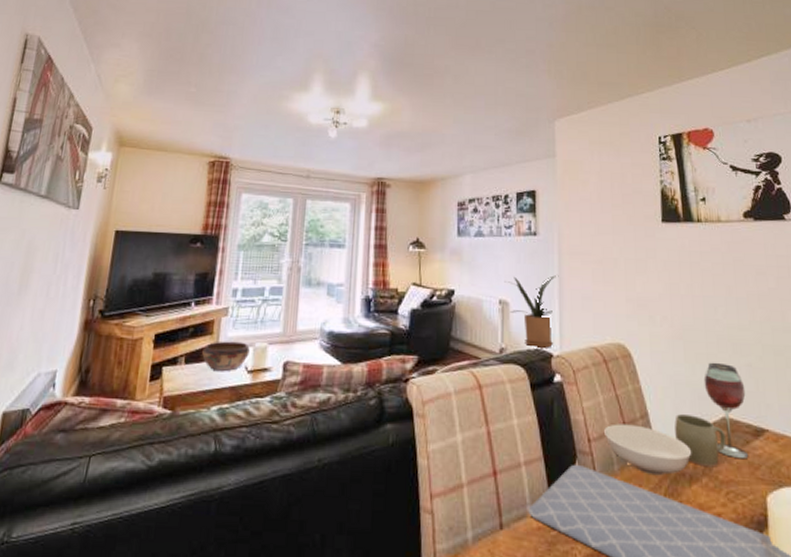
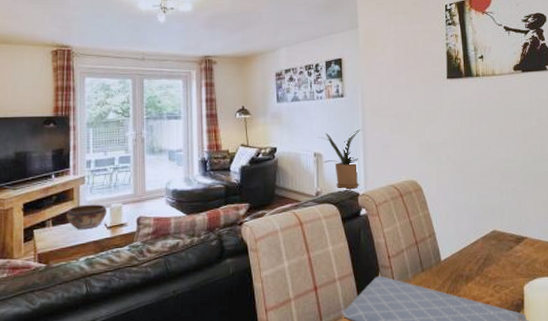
bowl: present [604,424,691,476] -> none [401,242,468,279]
mug: present [674,414,727,467] -> none [455,231,495,269]
wineglass: present [703,362,749,458] -> none [478,189,512,260]

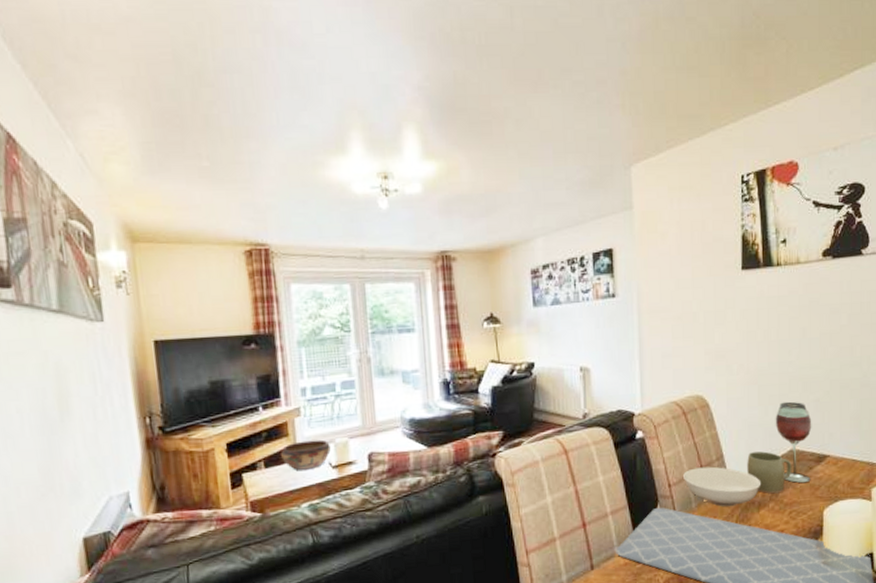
house plant: present [319,129,363,189] -> none [585,336,639,409]
bowl: none [401,242,468,279] -> present [683,466,760,507]
mug: none [455,231,495,269] -> present [747,451,792,494]
wineglass: none [478,189,512,260] -> present [775,401,812,483]

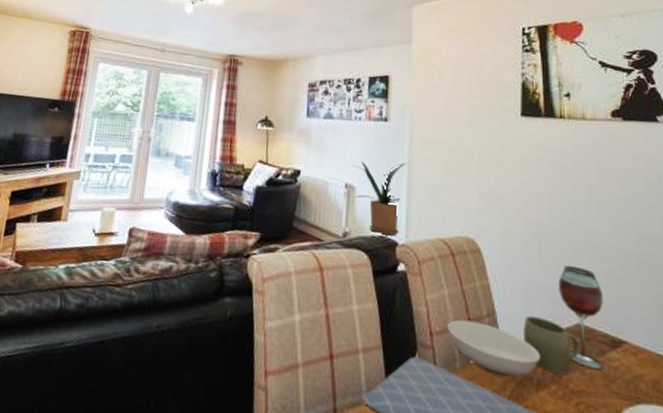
decorative bowl: present [281,439,331,471] -> none [53,203,98,233]
house plant: none [585,336,639,409] -> present [353,161,409,236]

